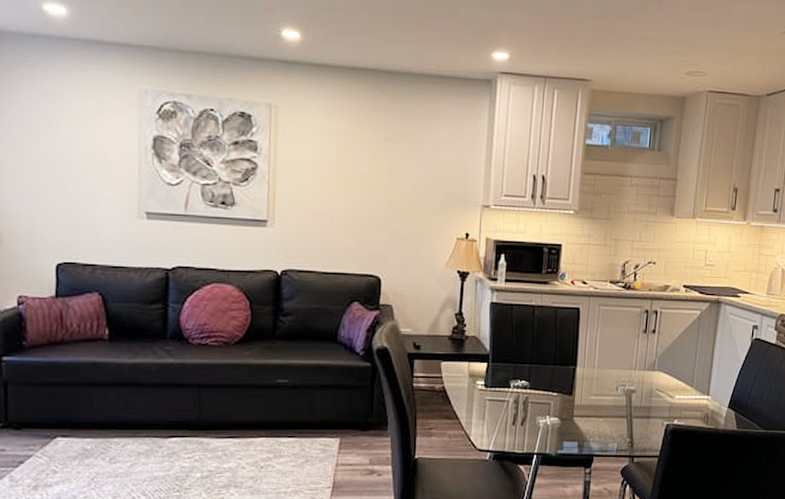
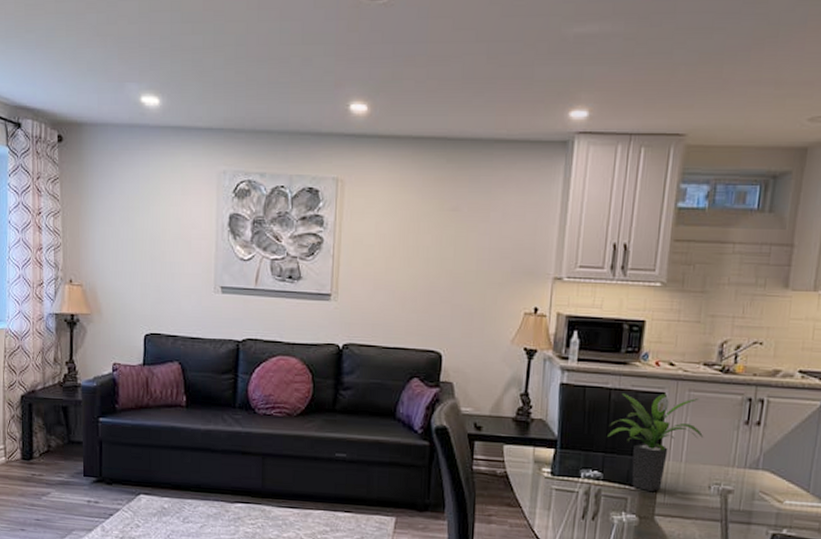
potted plant: none [533,309,612,397] -> present [607,393,704,492]

